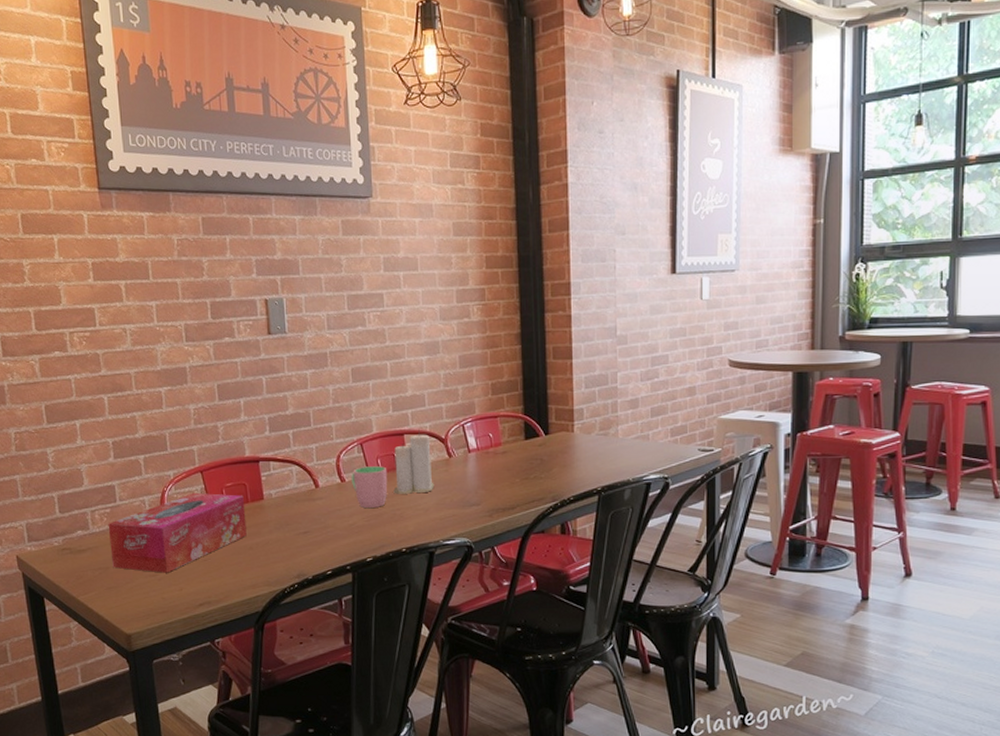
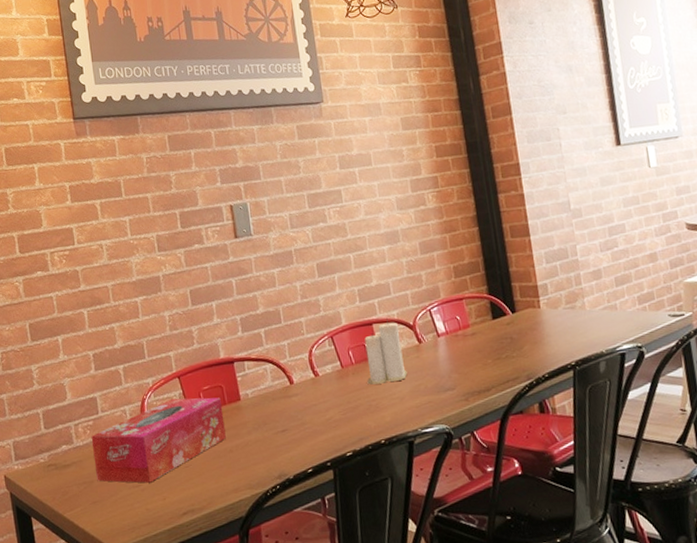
cup: present [352,466,388,508] -> none [324,357,362,401]

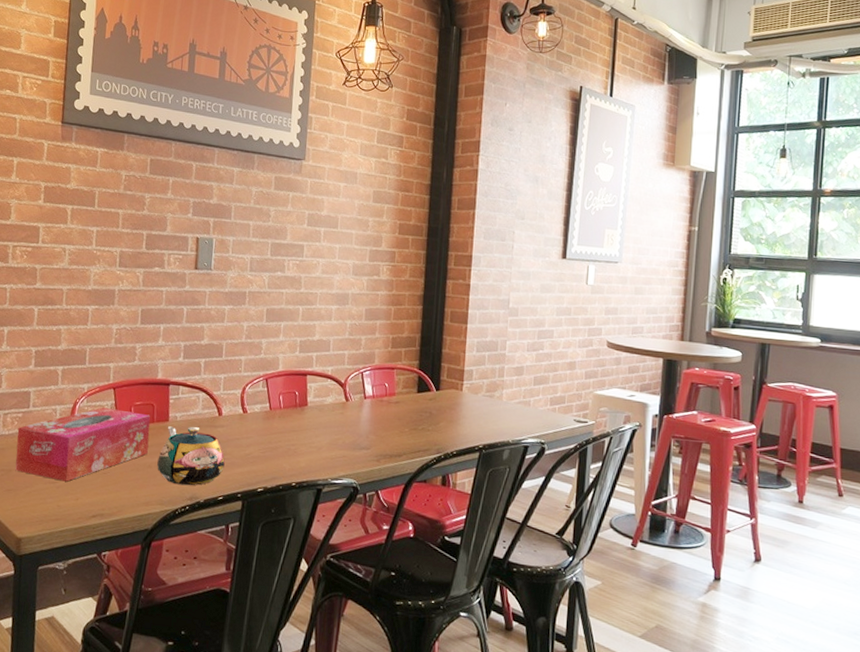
teapot: none [237,400,307,465] -> present [157,426,225,486]
candle: present [364,317,408,385] -> none [291,371,331,432]

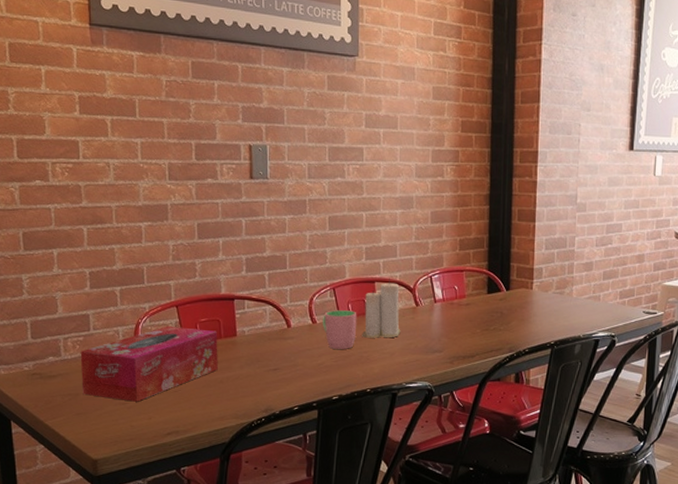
teapot: present [157,426,225,486] -> none [229,339,297,398]
cup: none [253,400,288,441] -> present [323,310,357,349]
candle: none [291,371,331,432] -> present [362,278,401,338]

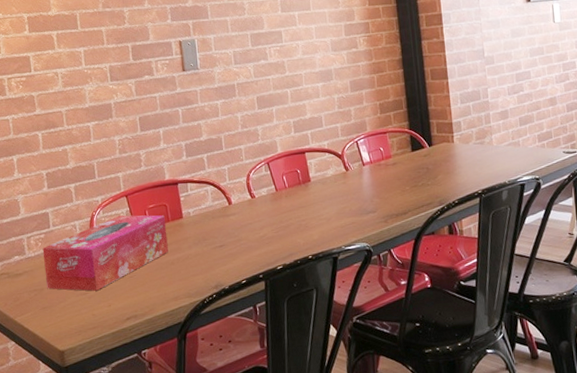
cup: present [323,310,357,349] -> none [260,182,293,221]
candle: present [362,278,401,338] -> none [297,147,335,207]

